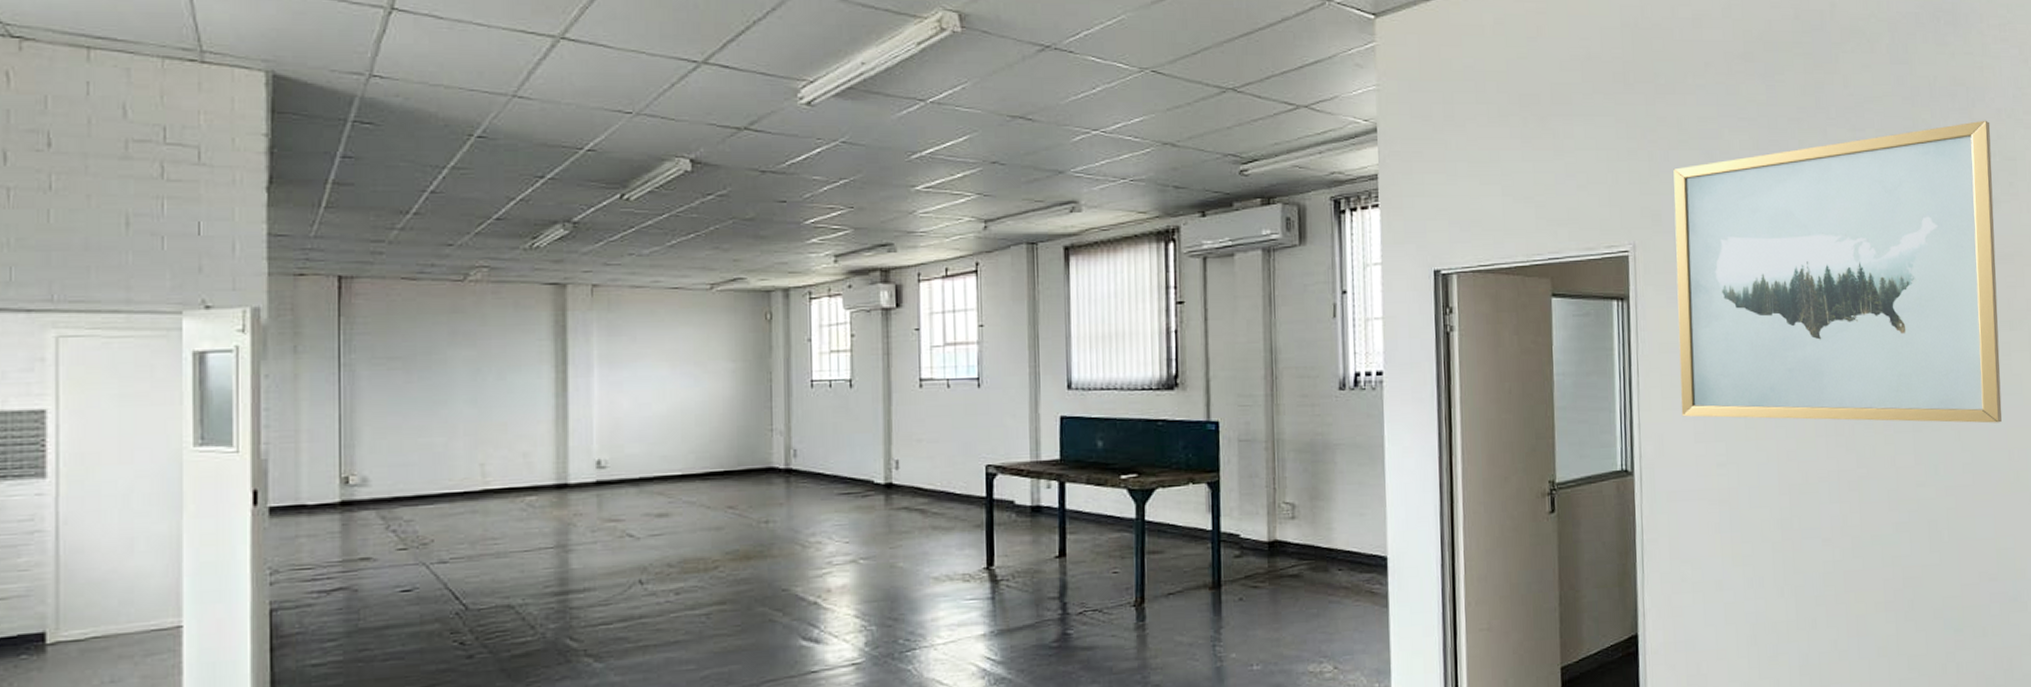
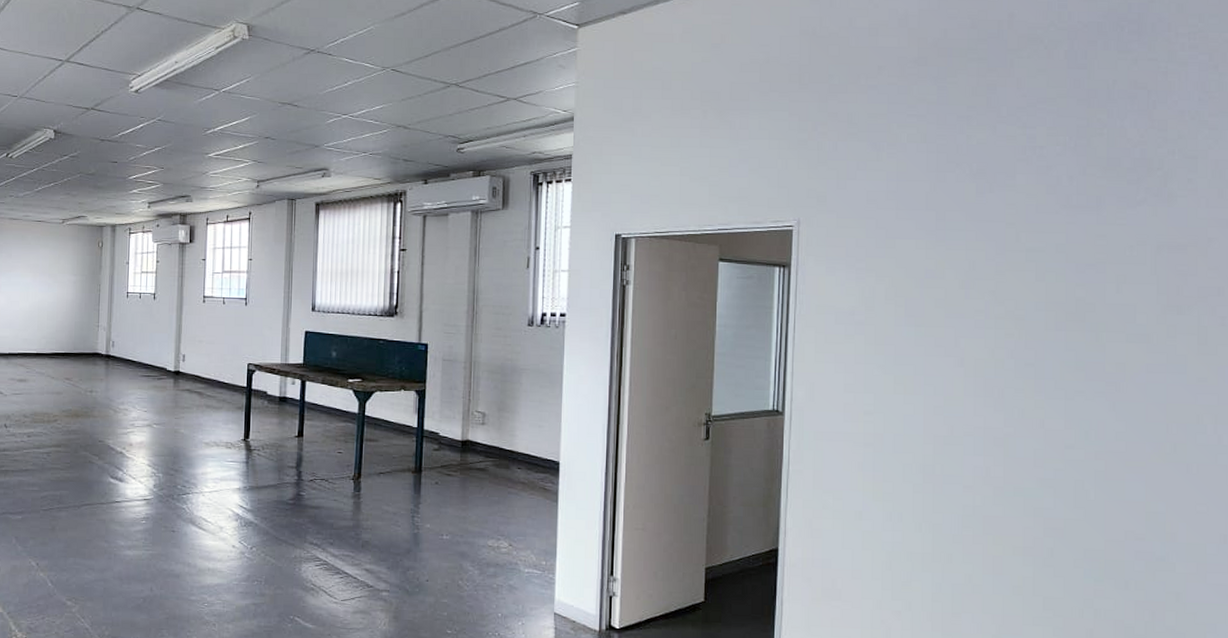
wall art: present [1673,120,2002,423] -> none [833,121,1171,398]

